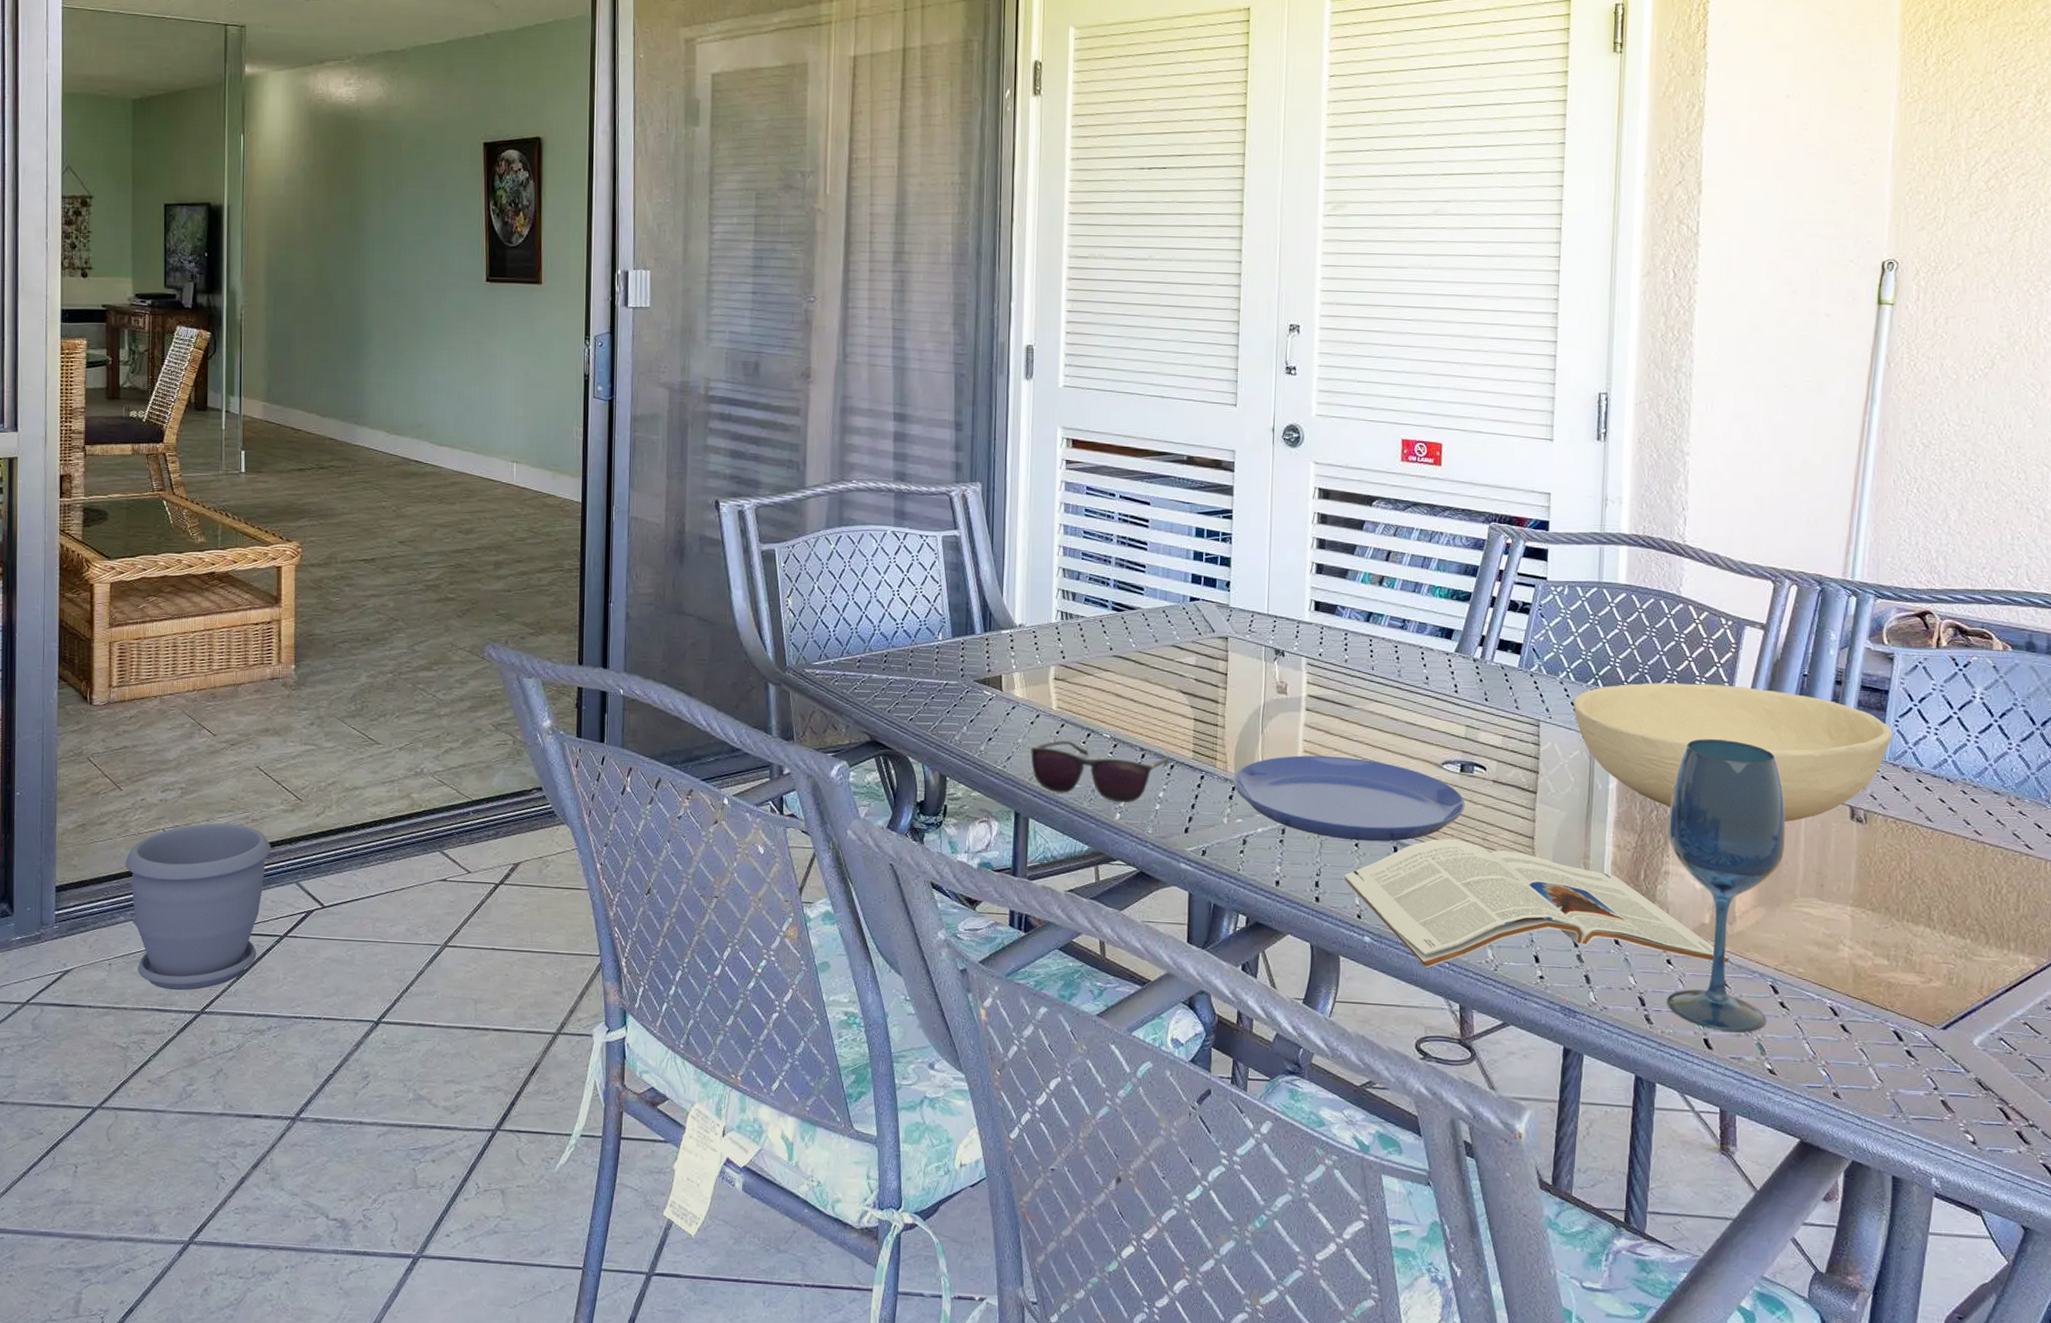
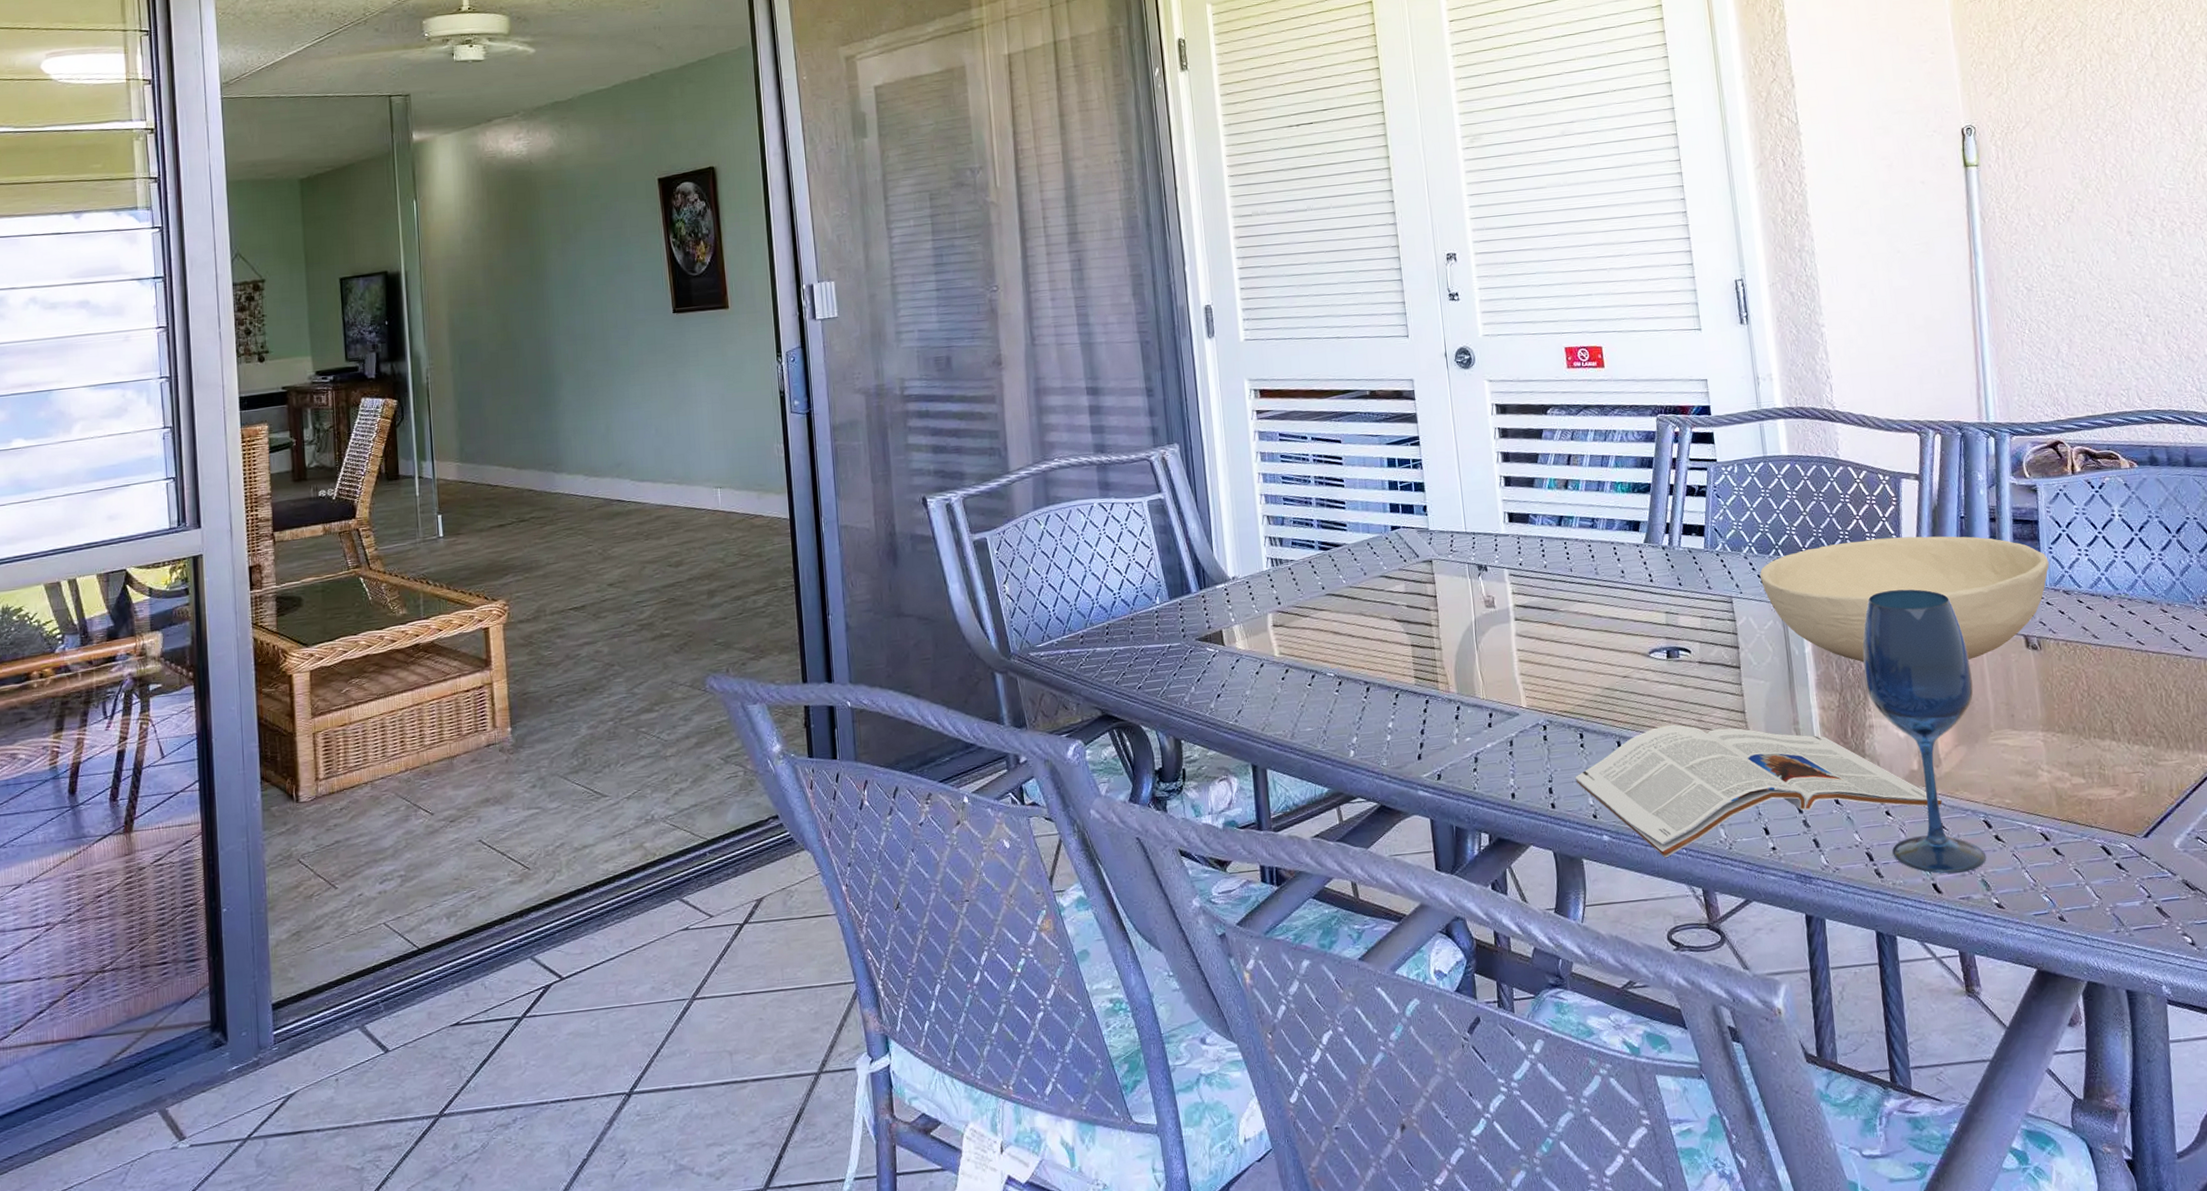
flowerpot: present [125,823,271,991] -> none [346,905,501,1097]
sunglasses: present [1031,739,1169,803] -> none [1259,685,1394,740]
plate: present [1233,755,1465,842] -> none [1456,659,1677,742]

